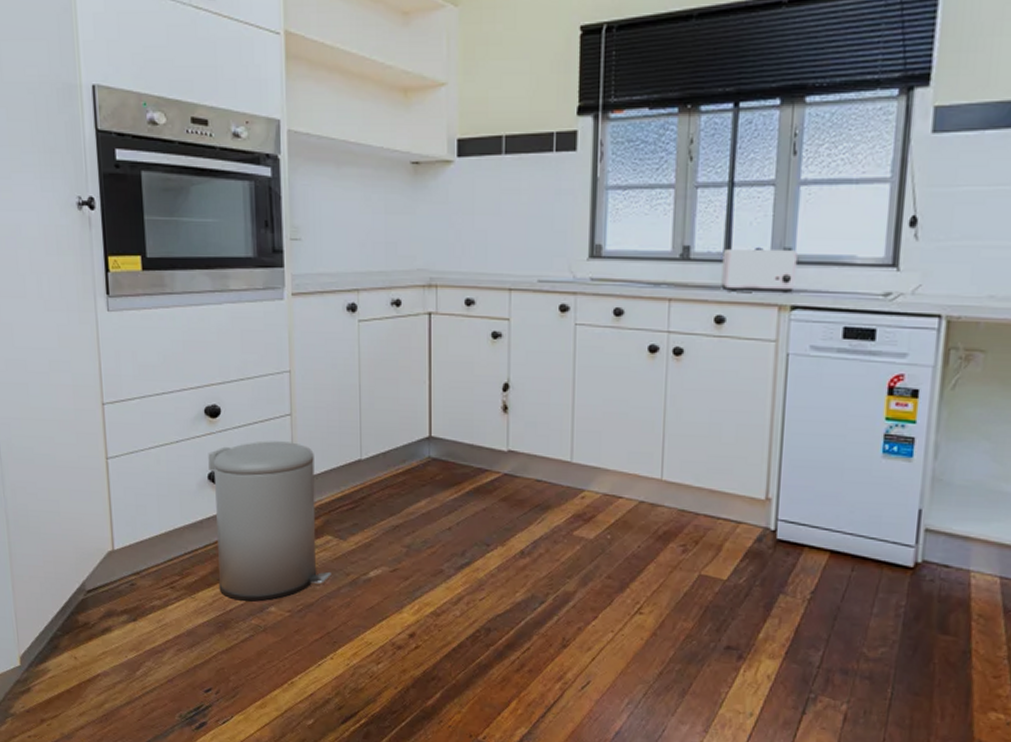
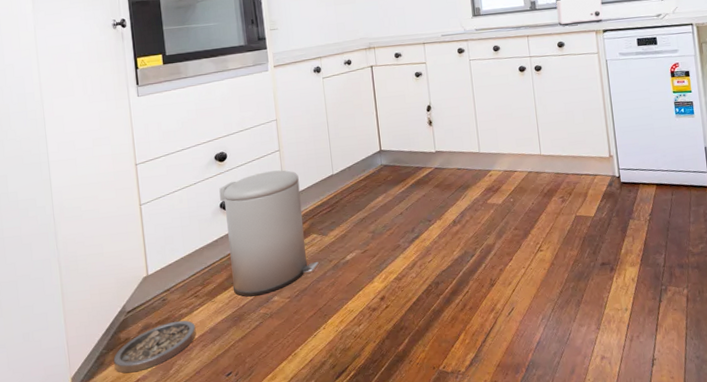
pet bowl: none [69,613,170,665] -> present [113,320,196,374]

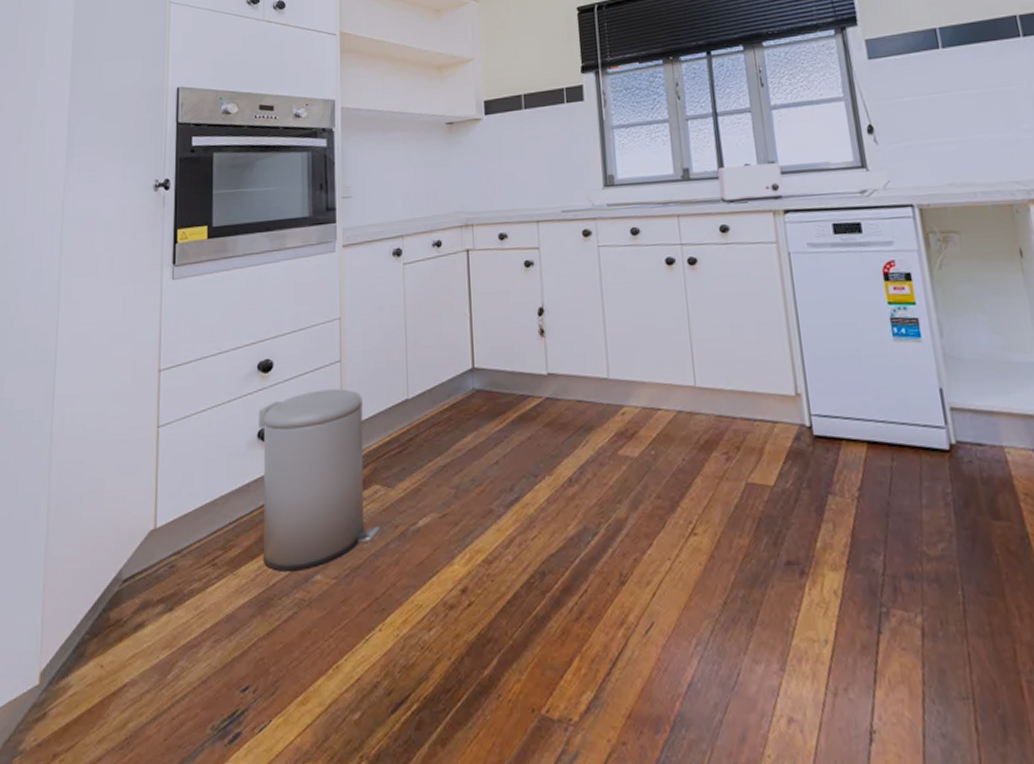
pet bowl: present [113,320,196,374] -> none [96,599,208,673]

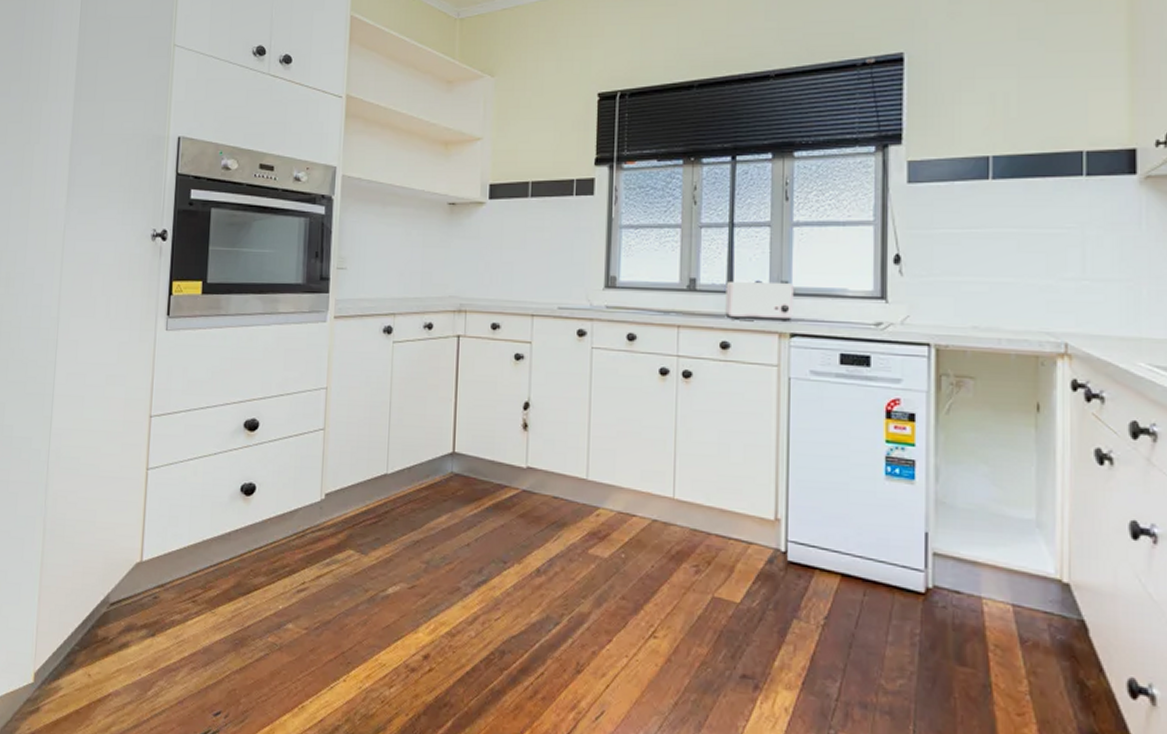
pedal bin: present [259,388,380,572] -> none [239,454,351,618]

